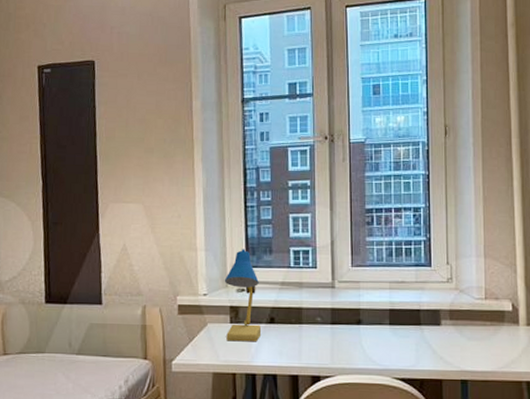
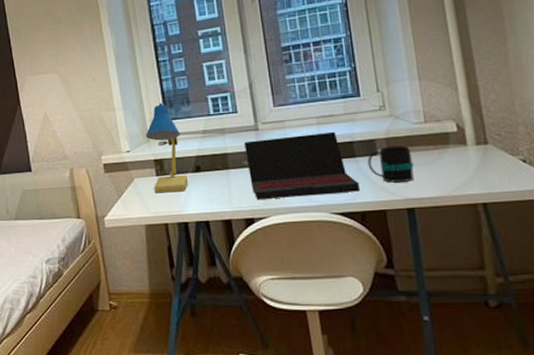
laptop: none [320,297,421,359] -> present [244,131,360,199]
mug: none [431,318,472,354] -> present [367,145,414,183]

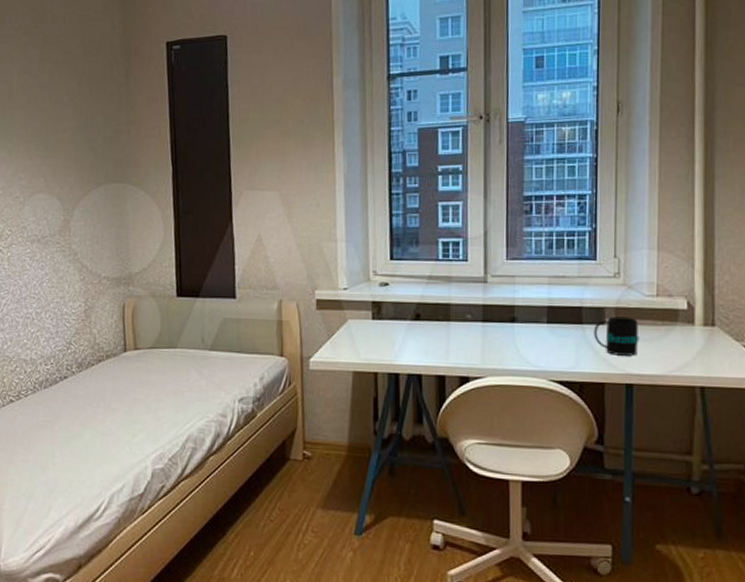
desk lamp: present [145,103,189,194] -> none [366,240,406,340]
laptop: present [244,131,360,199] -> none [470,293,582,361]

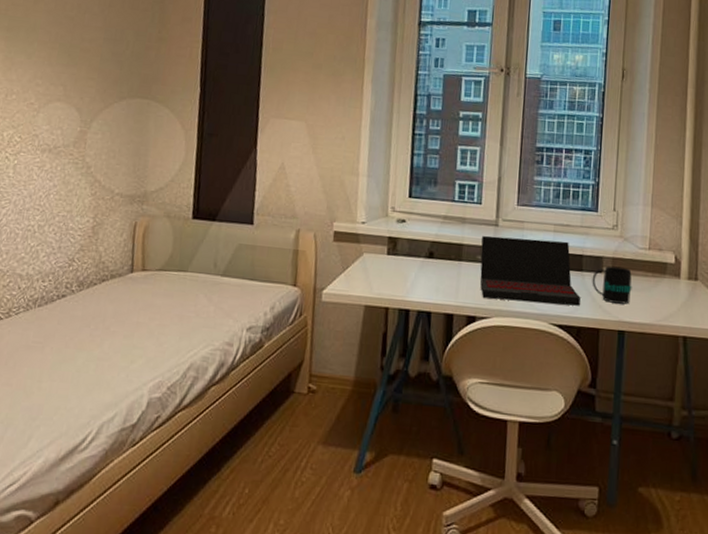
laptop: none [470,293,582,361] -> present [480,235,580,306]

